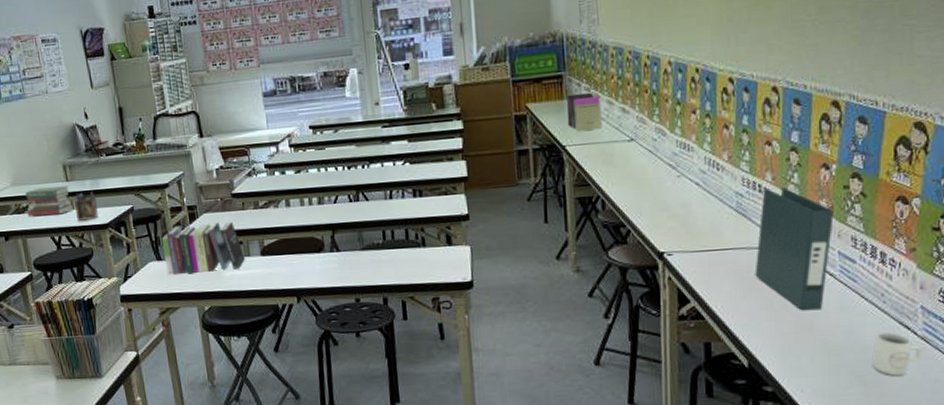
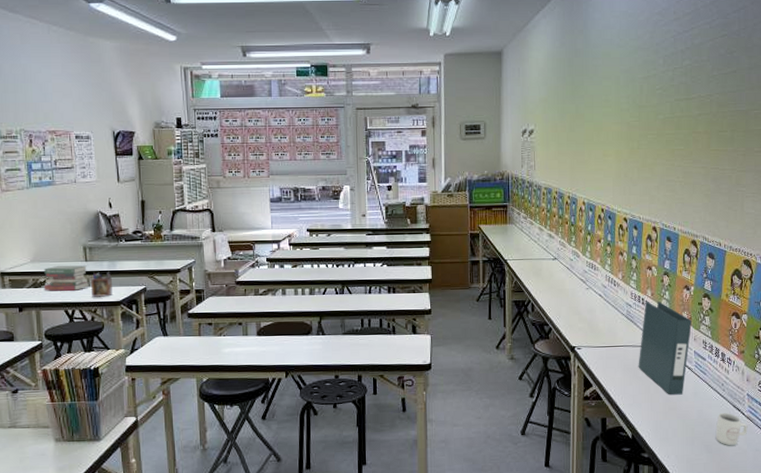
books: present [161,221,245,276] -> none [169,305,243,350]
books: present [566,93,602,131] -> none [509,221,534,249]

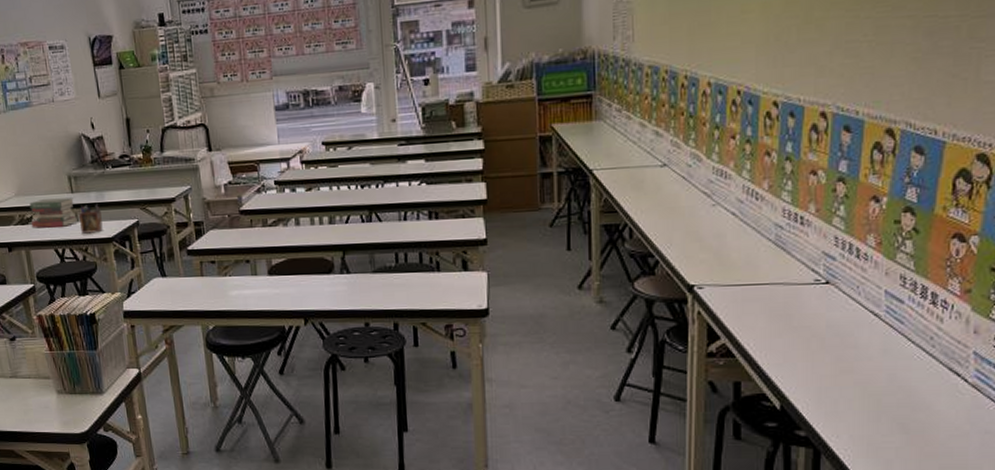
binder: present [638,301,692,395] -> none [792,219,882,352]
mug: present [715,413,748,446] -> none [916,379,973,425]

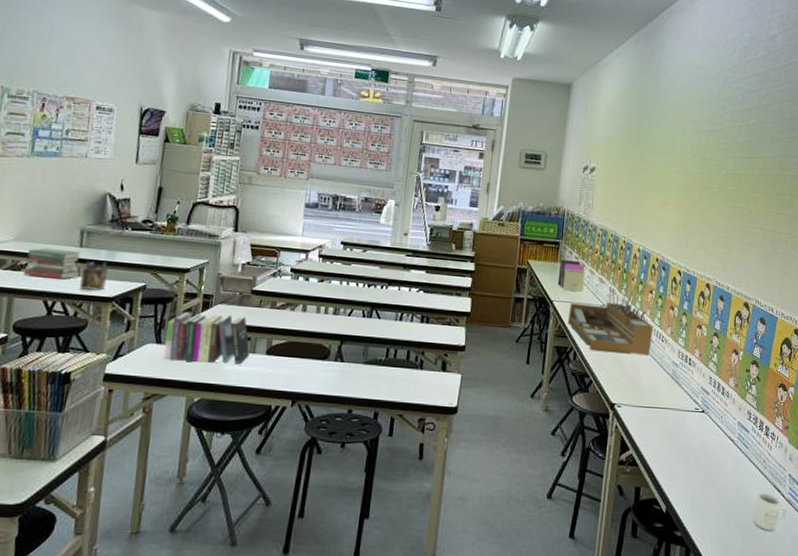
books: none [166,238,252,293] -> present [163,311,250,366]
books: none [595,114,633,154] -> present [557,260,585,292]
desk organizer: none [615,133,741,223] -> present [567,285,653,356]
mug: none [916,379,973,425] -> present [753,493,787,531]

